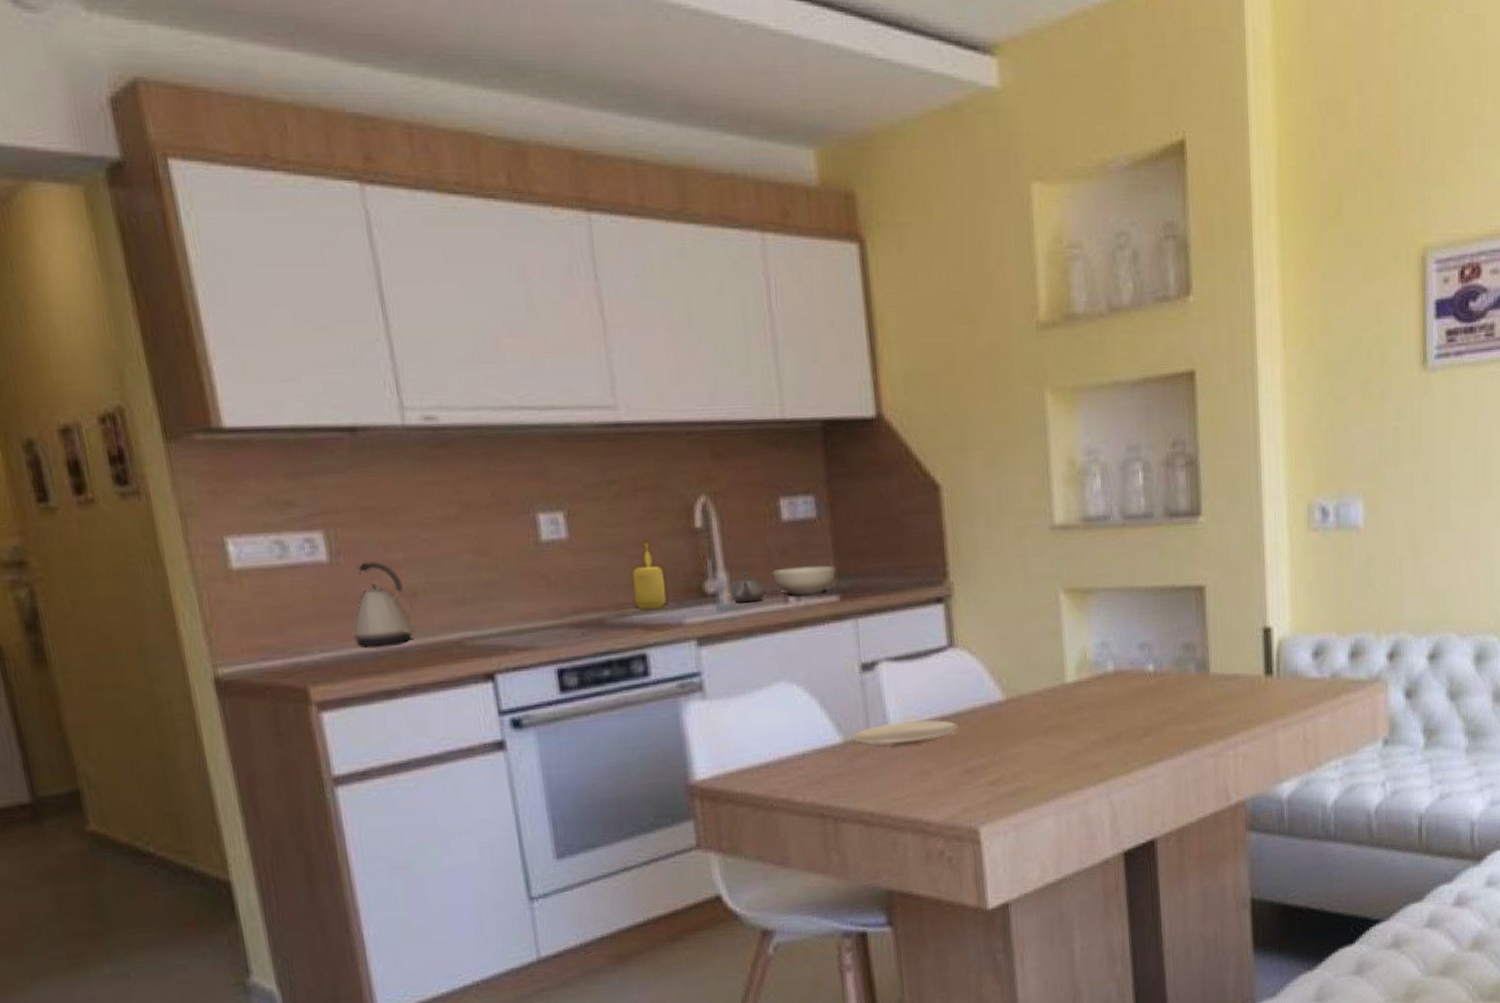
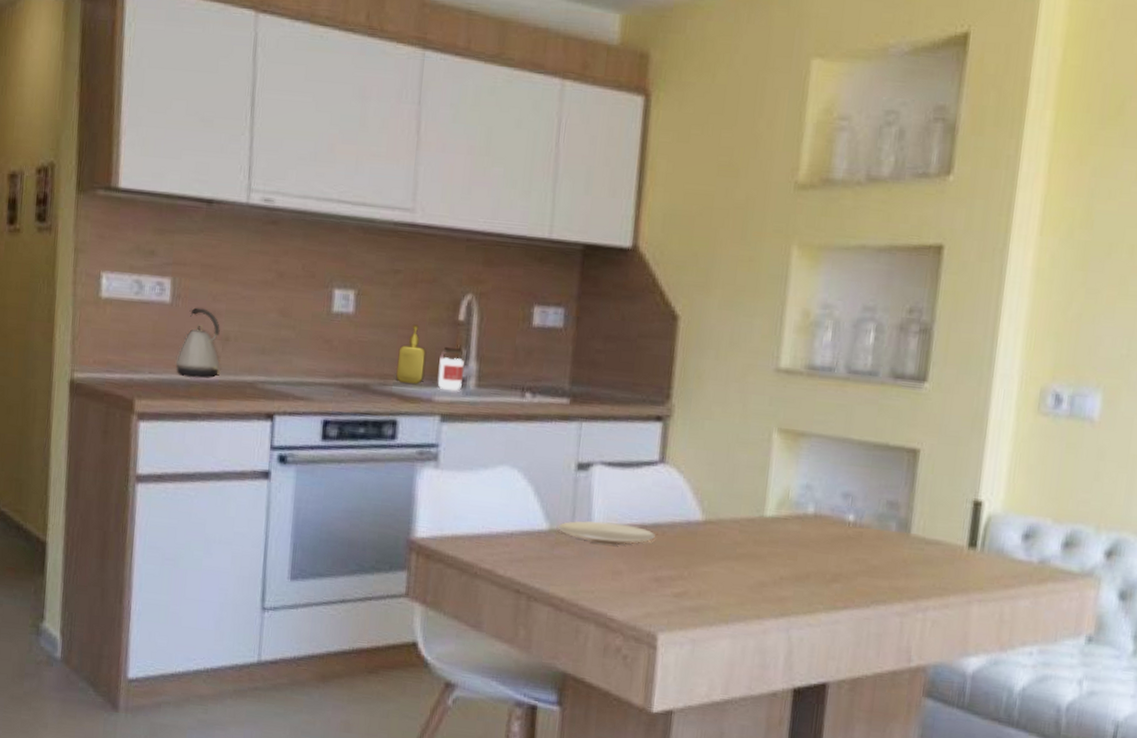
jar: none [682,558,715,610] -> present [437,346,466,391]
teapot: present [729,571,766,603] -> none [475,364,507,392]
bowl: present [772,565,836,596] -> none [515,367,571,395]

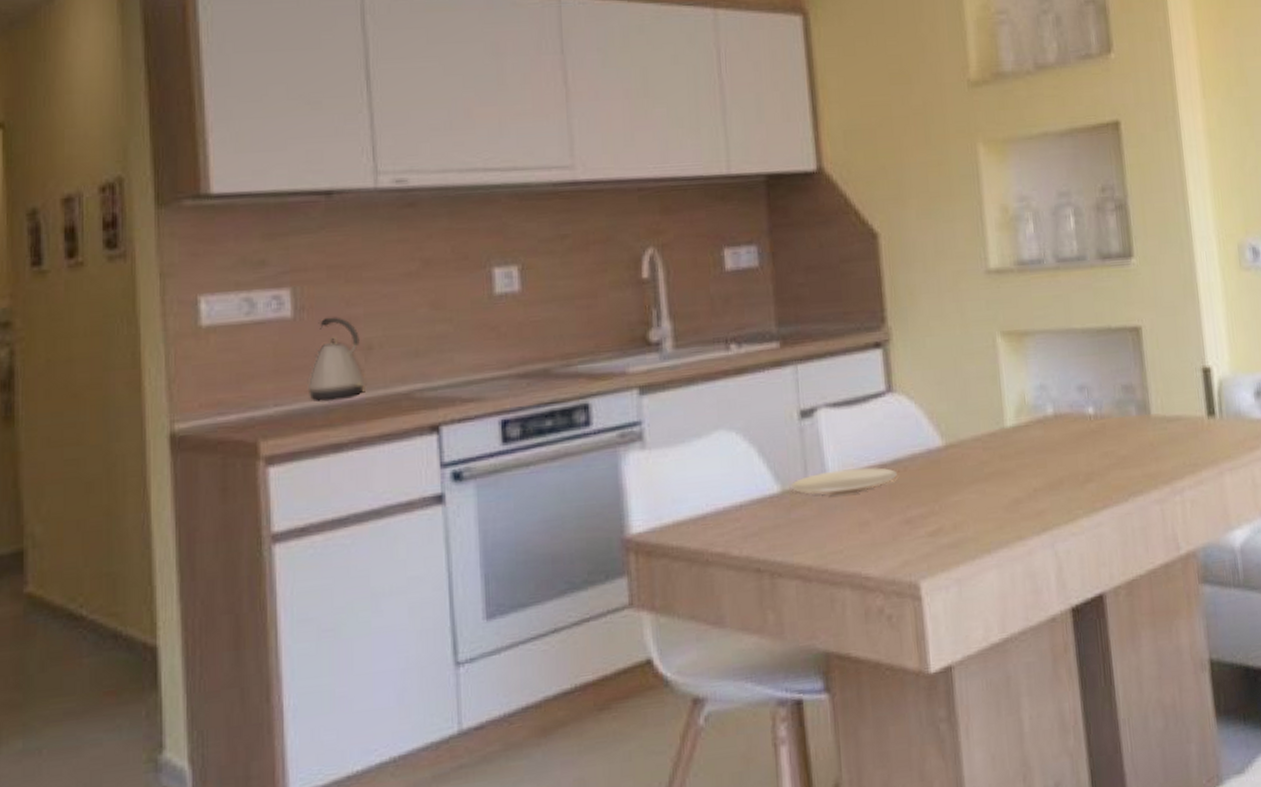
soap dispenser: present [396,324,427,385] -> none [579,291,613,361]
jar: present [437,346,466,391] -> none [627,308,658,359]

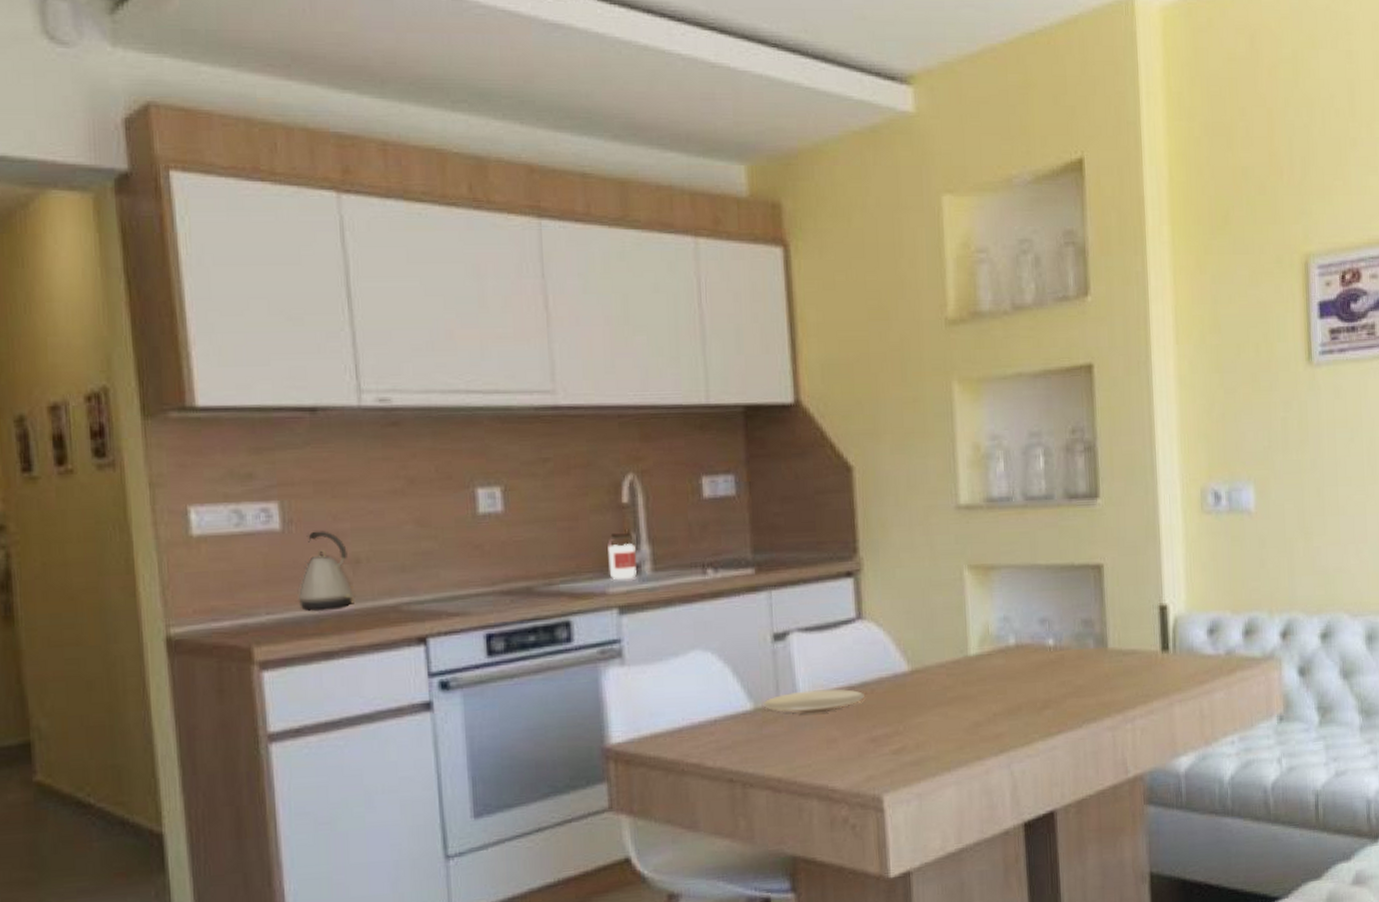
jar: none [627,308,658,359] -> present [607,532,638,580]

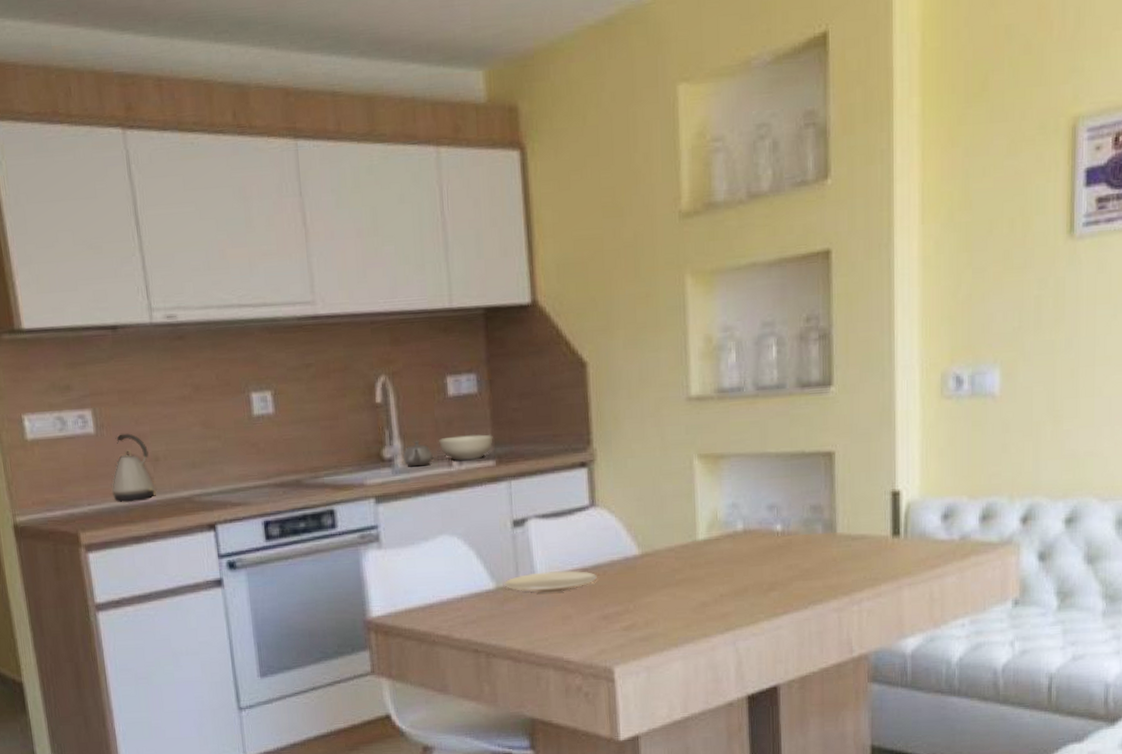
jar: present [607,532,638,580] -> none [364,429,391,473]
teapot: none [651,545,685,574] -> present [403,440,433,467]
bowl: none [692,540,752,568] -> present [439,434,493,461]

